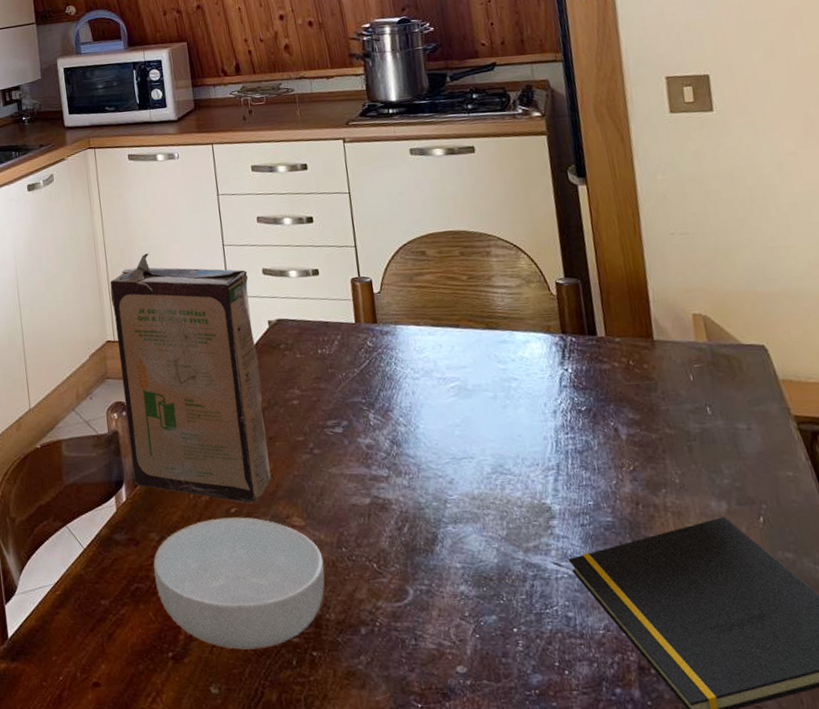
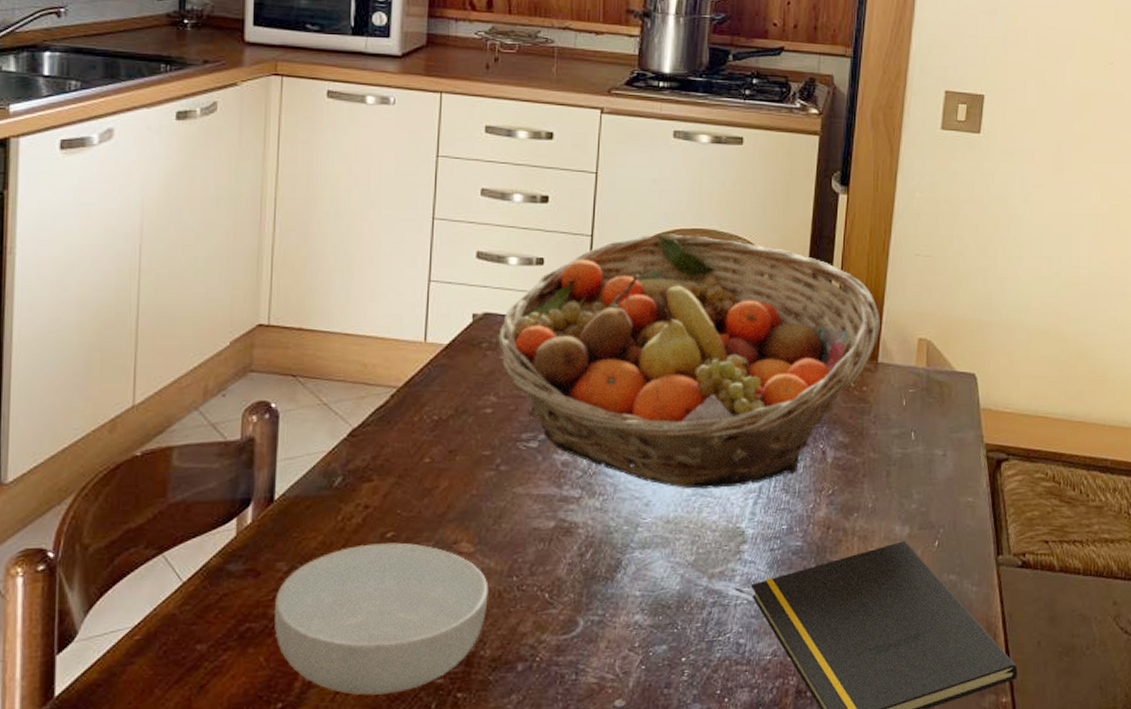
cereal box: present [110,253,274,504] -> none [266,218,458,528]
fruit basket: none [290,237,650,467] -> present [495,234,880,489]

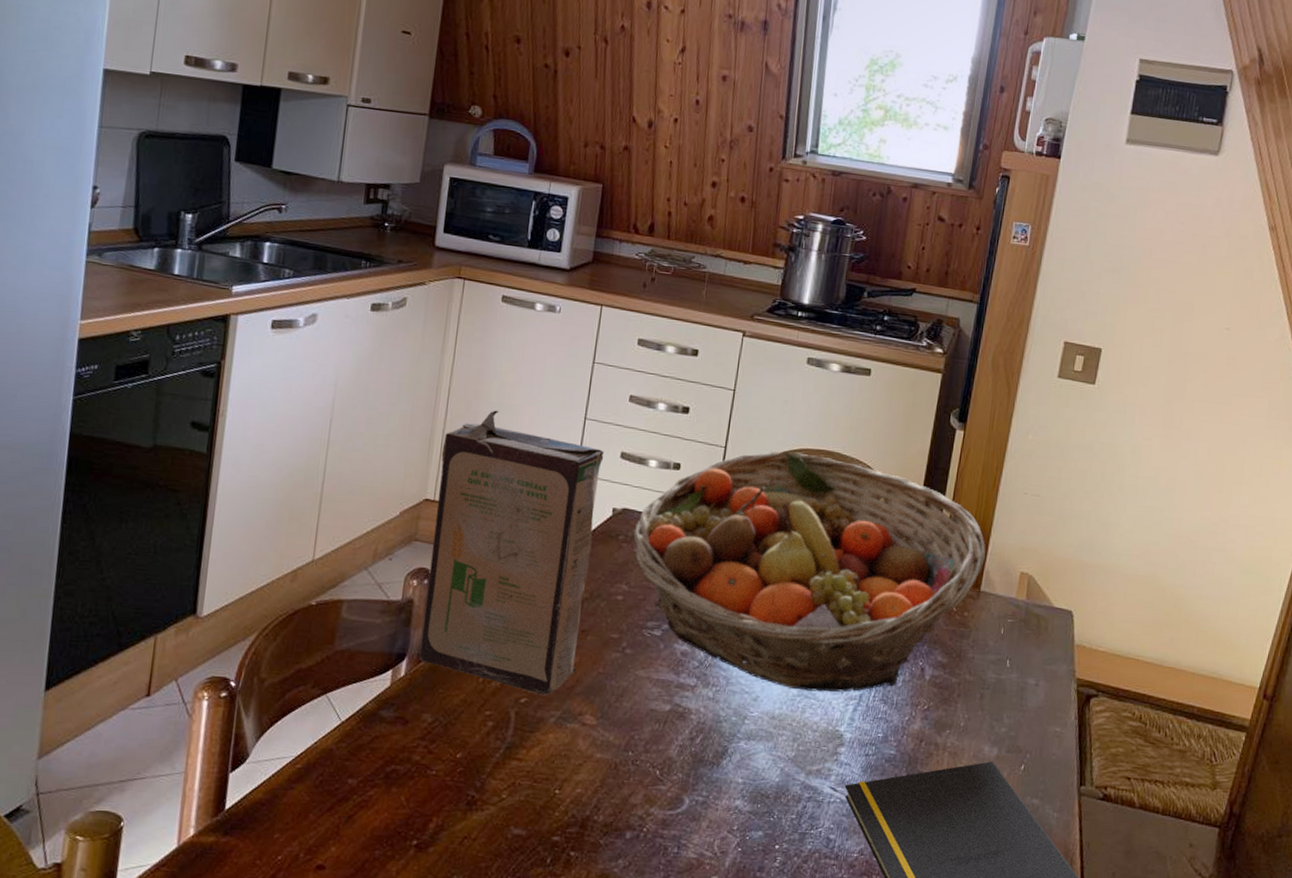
cereal box: none [266,218,458,528] -> present [418,410,605,696]
cereal bowl: present [274,543,489,695] -> none [416,707,606,844]

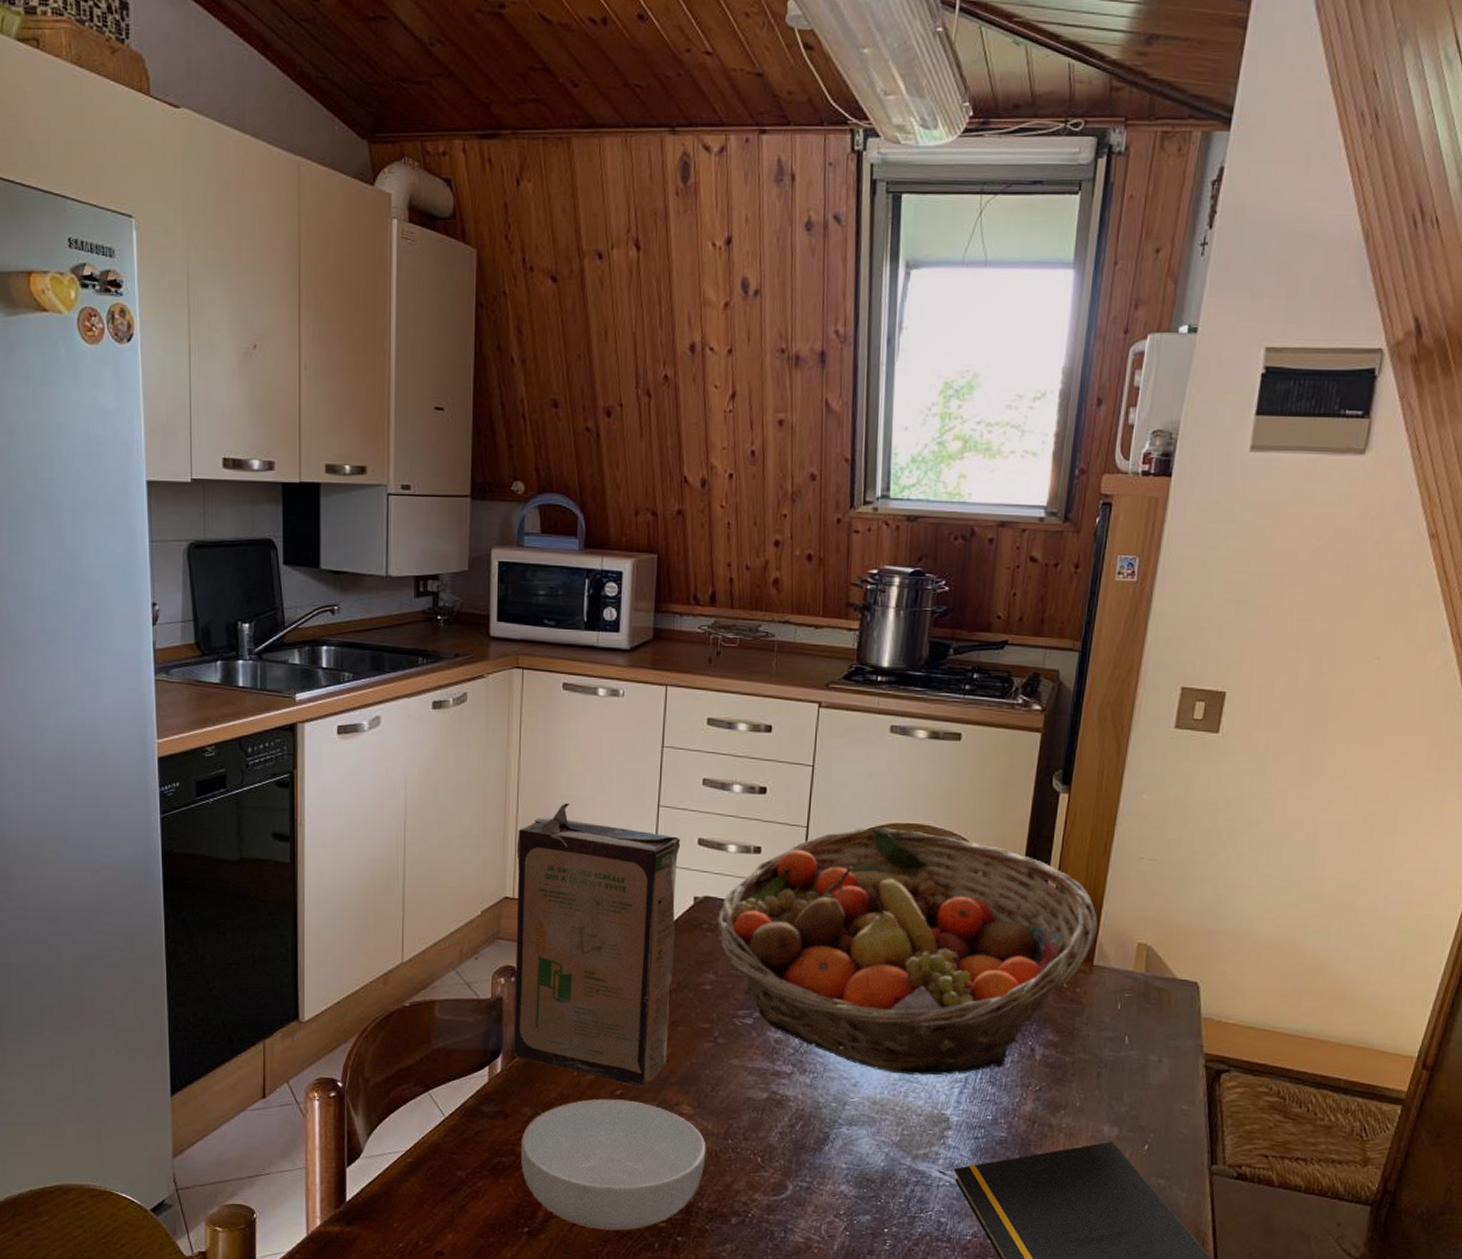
cereal bowl: none [416,707,606,844] -> present [520,1099,706,1231]

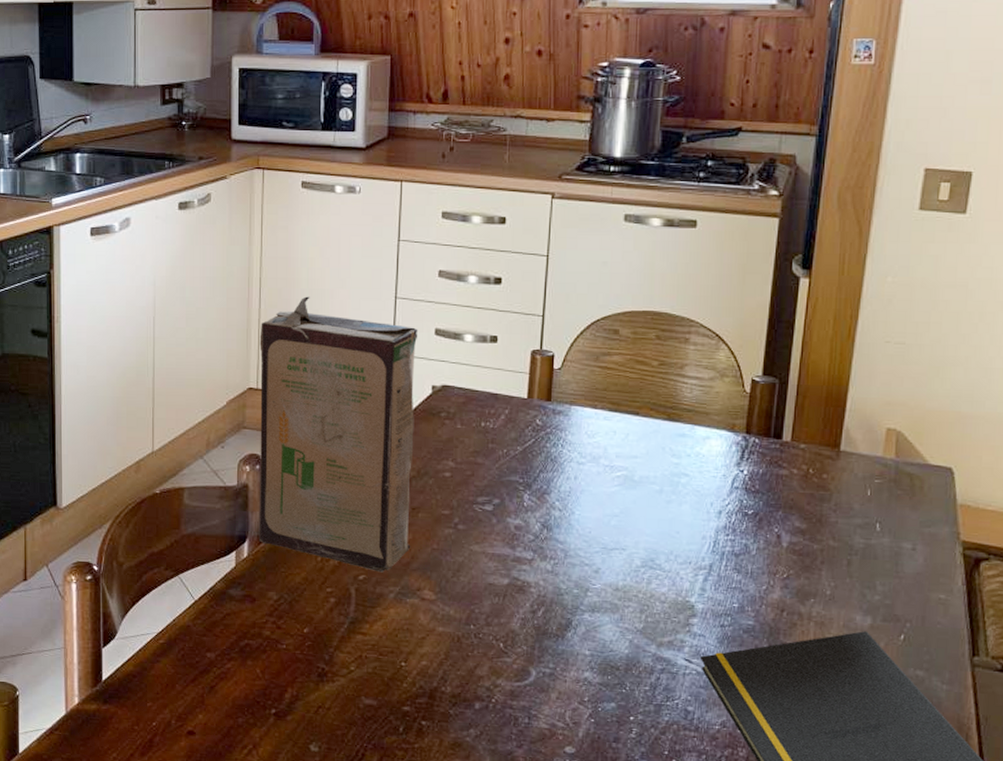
cereal bowl: present [520,1099,706,1231] -> none [267,583,449,714]
fruit basket: present [715,827,1098,1076] -> none [453,315,844,563]

